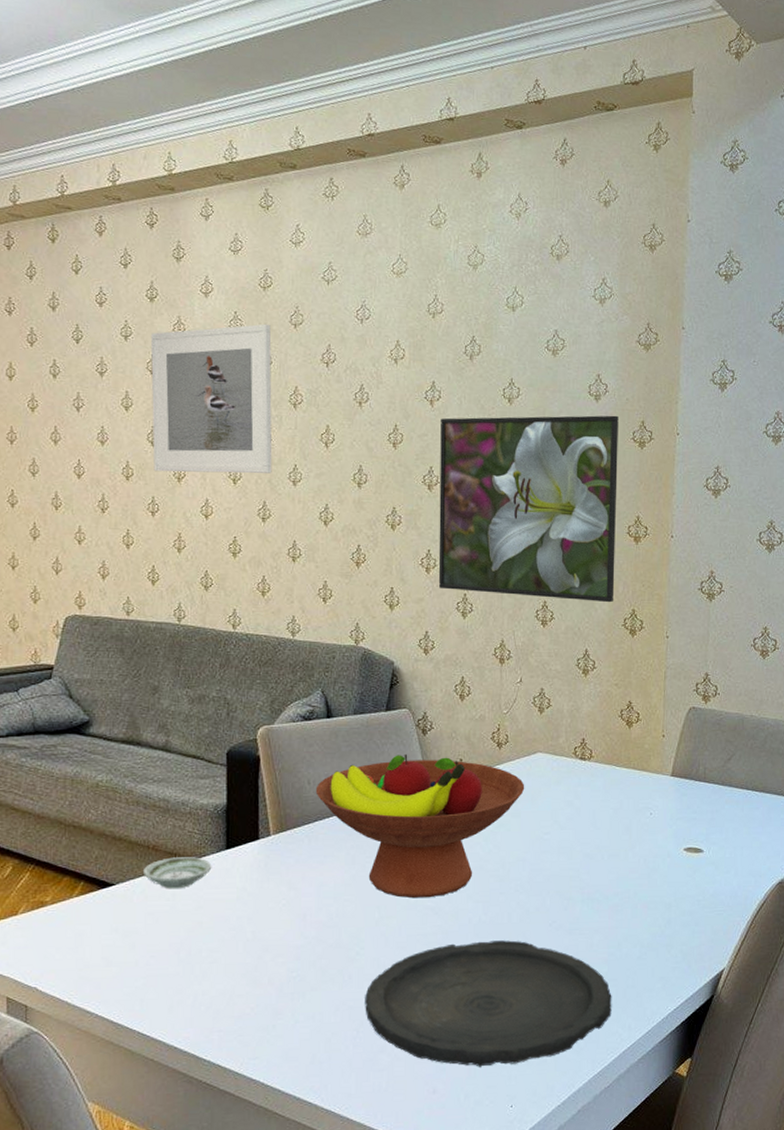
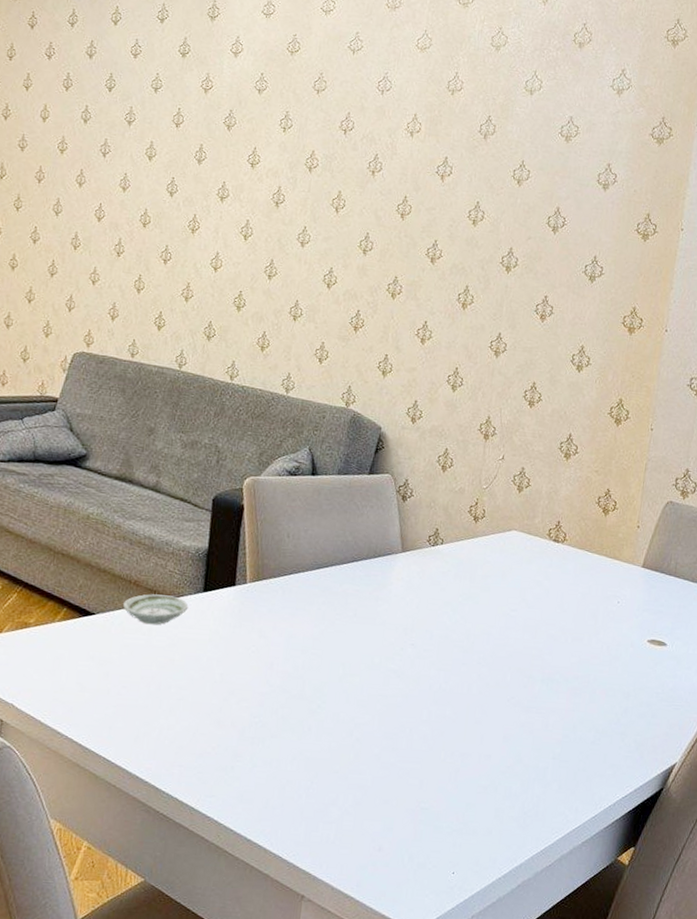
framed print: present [150,323,273,474] -> none [170,87,294,233]
fruit bowl: present [315,753,525,899] -> none [293,517,497,661]
plate: present [365,940,612,1067] -> none [321,707,562,832]
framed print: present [438,415,618,603] -> none [432,194,625,390]

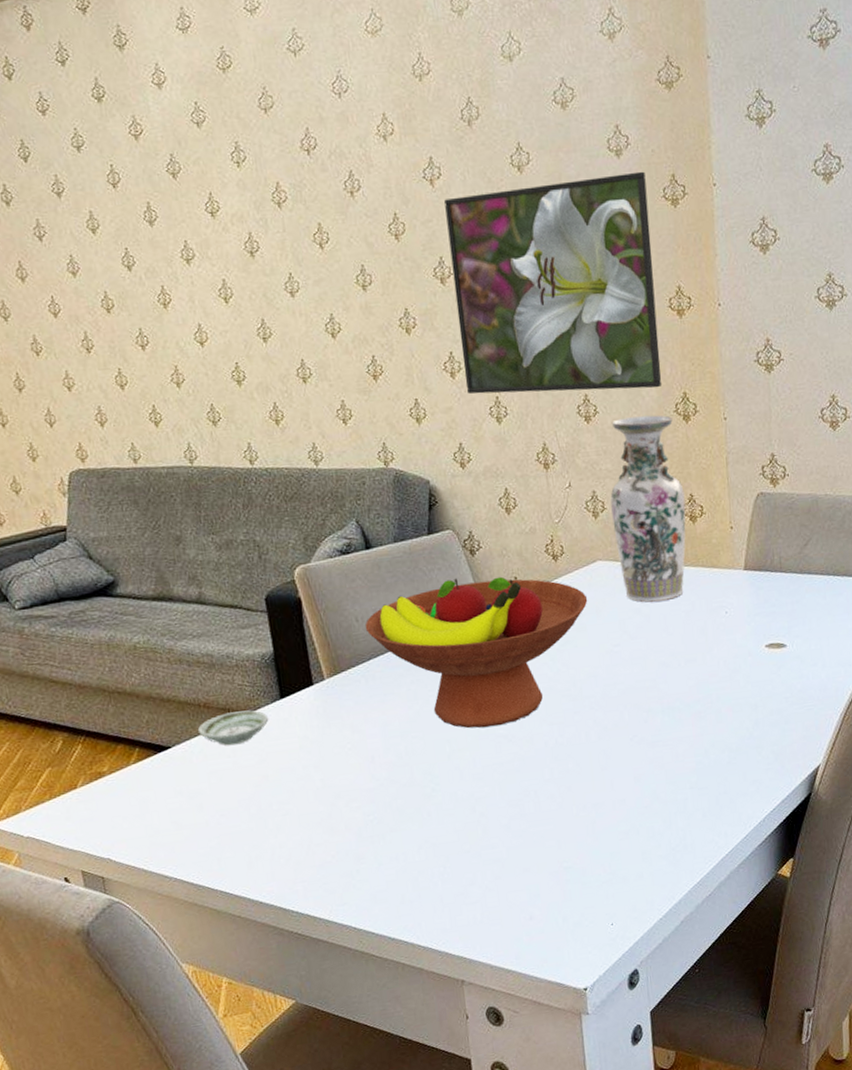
fruit bowl: none [293,517,497,661] -> present [364,576,588,728]
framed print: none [432,194,625,390] -> present [444,171,661,394]
vase: none [532,409,606,580] -> present [610,414,686,602]

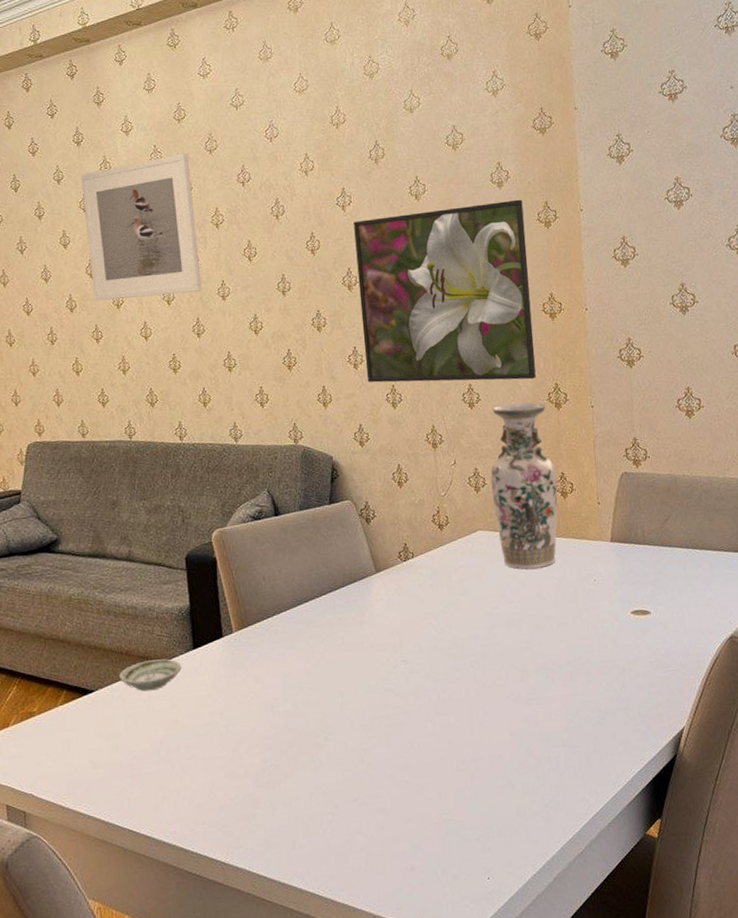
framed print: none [105,112,266,300] -> present [80,153,202,302]
fruit bowl: present [364,576,588,728] -> none [271,543,470,682]

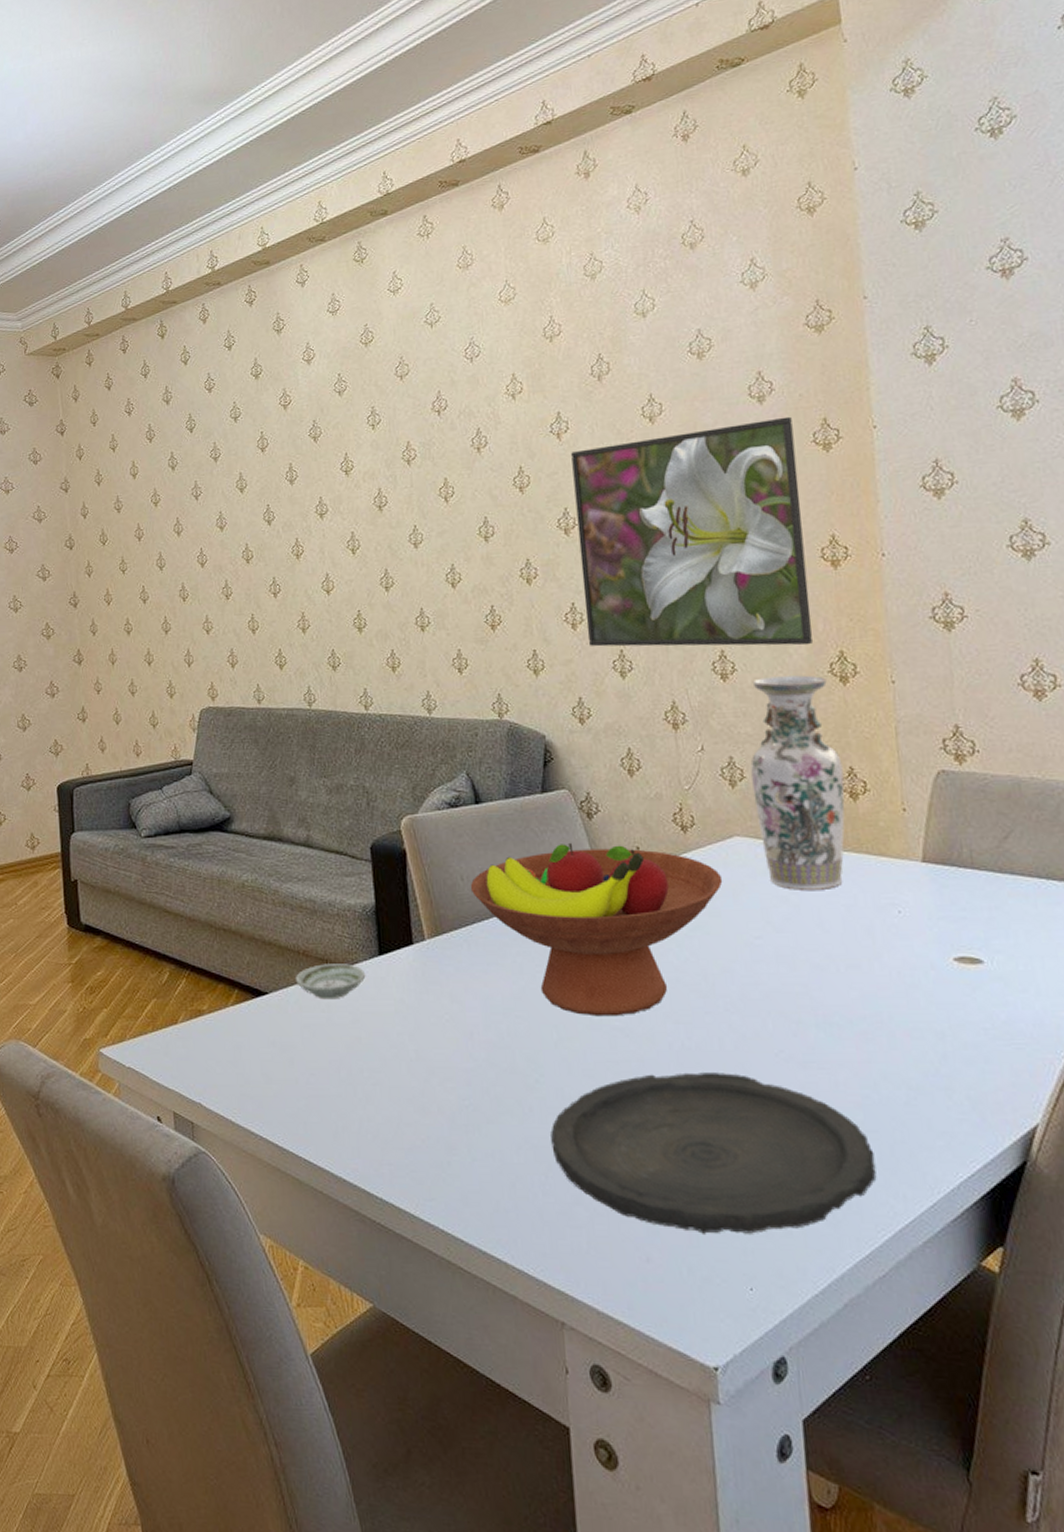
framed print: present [80,153,202,302] -> none [258,380,391,551]
fruit bowl: none [271,543,470,682] -> present [470,842,723,1017]
plate: none [337,715,577,842] -> present [550,1072,877,1234]

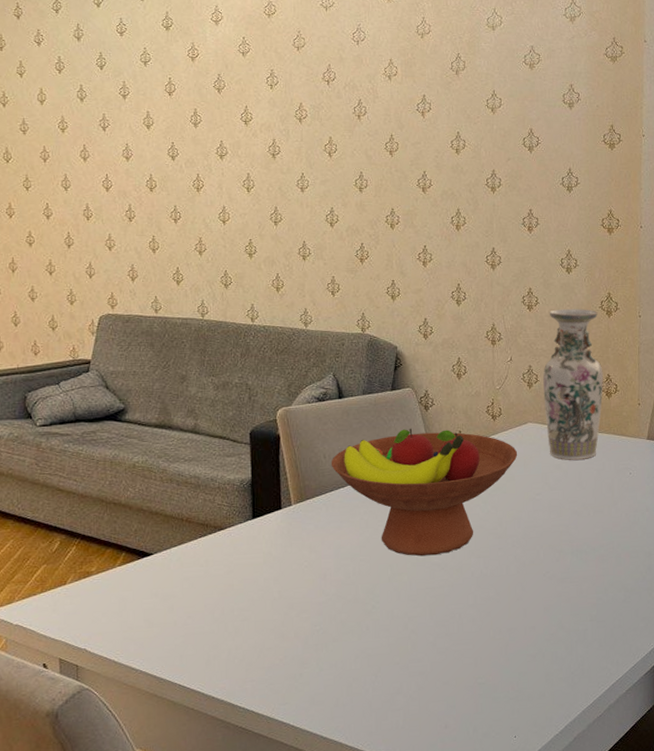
saucer: present [295,964,366,1000] -> none [178,526,240,556]
plate: present [550,1072,877,1234] -> none [381,590,601,704]
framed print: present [571,416,812,647] -> none [432,120,592,288]

